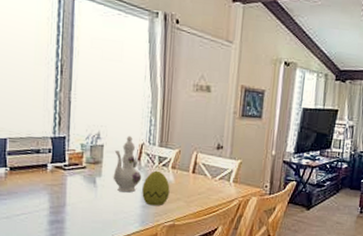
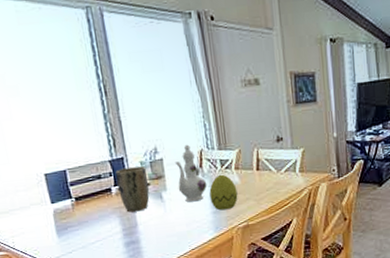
plant pot: none [54,147,86,192] -> present [116,166,150,213]

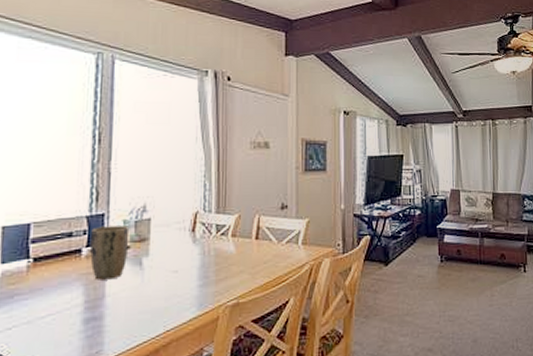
ewer: present [174,144,207,202] -> none [163,205,198,272]
decorative egg: present [209,174,238,210] -> none [198,241,231,284]

